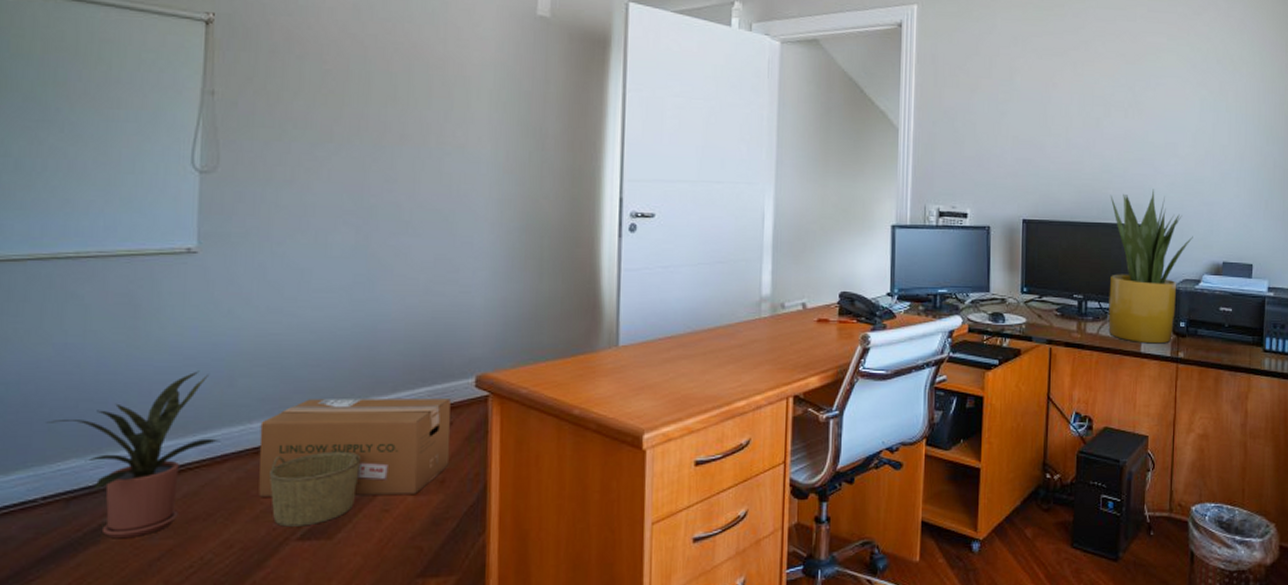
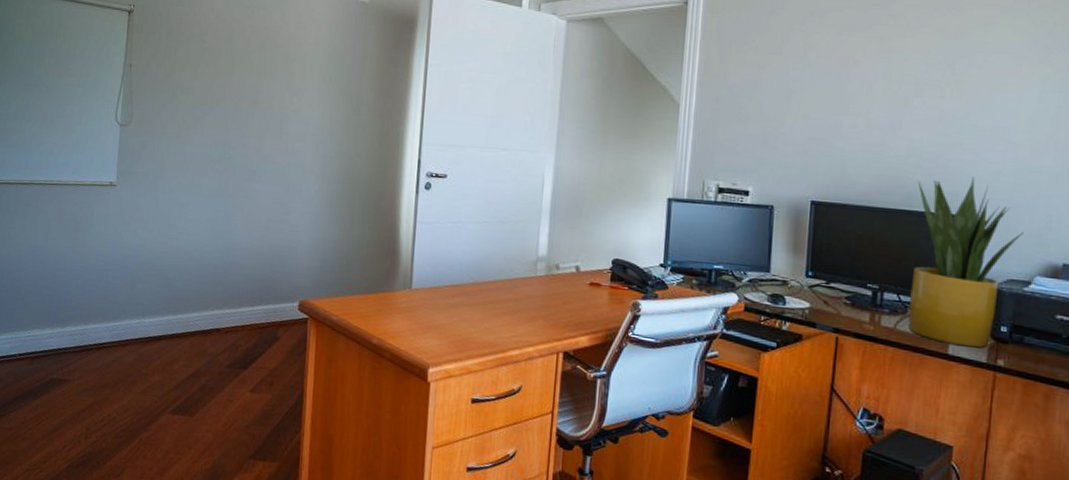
house plant: present [46,371,219,539] -> none [23,274,124,392]
box: present [258,399,451,497] -> none [147,305,280,391]
basket: present [268,451,362,527] -> none [154,345,215,404]

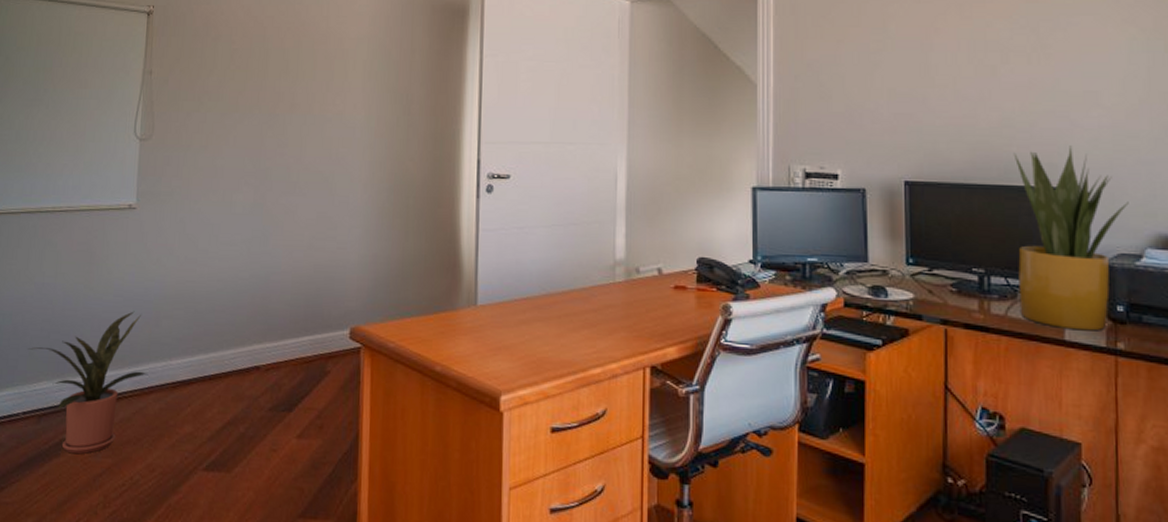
house plant: none [23,274,124,392] -> present [28,311,147,455]

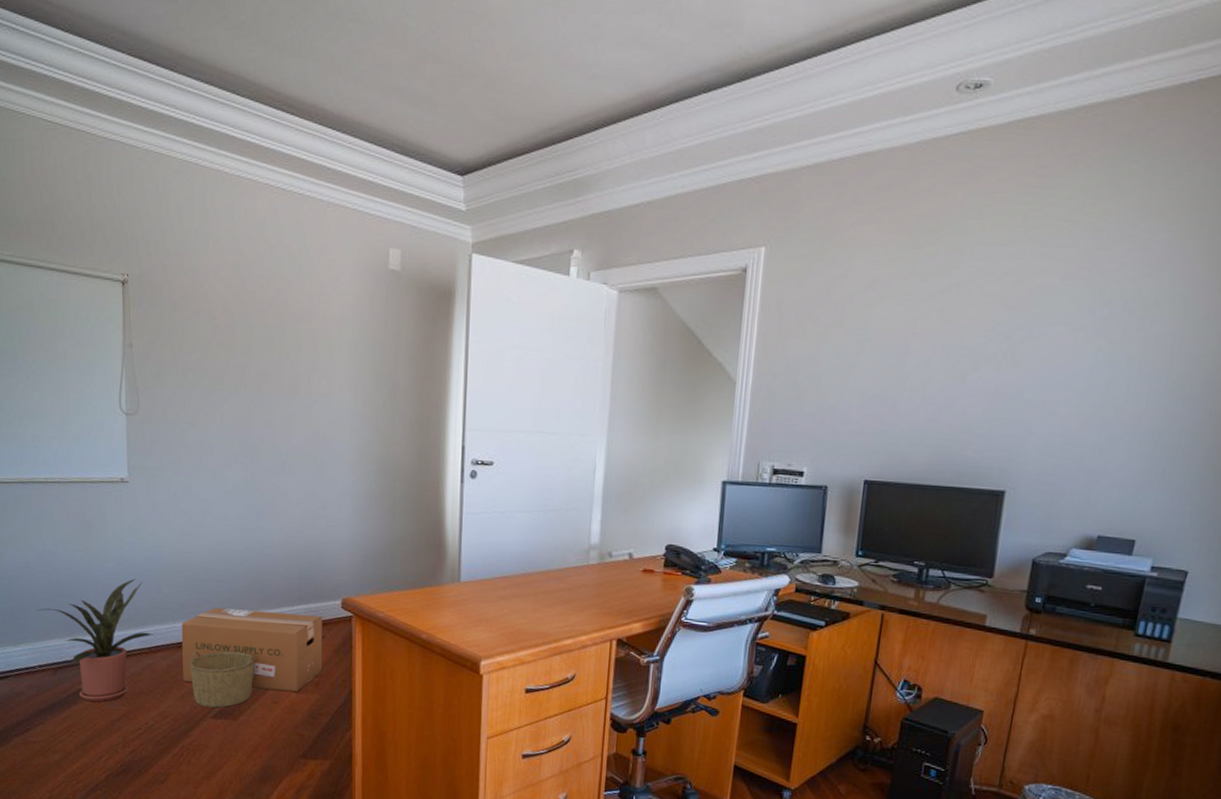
box: none [175,341,329,437] -> present [181,607,323,692]
basket: none [183,390,255,458] -> present [189,650,256,708]
planter: present [1013,145,1129,331] -> none [950,452,1065,619]

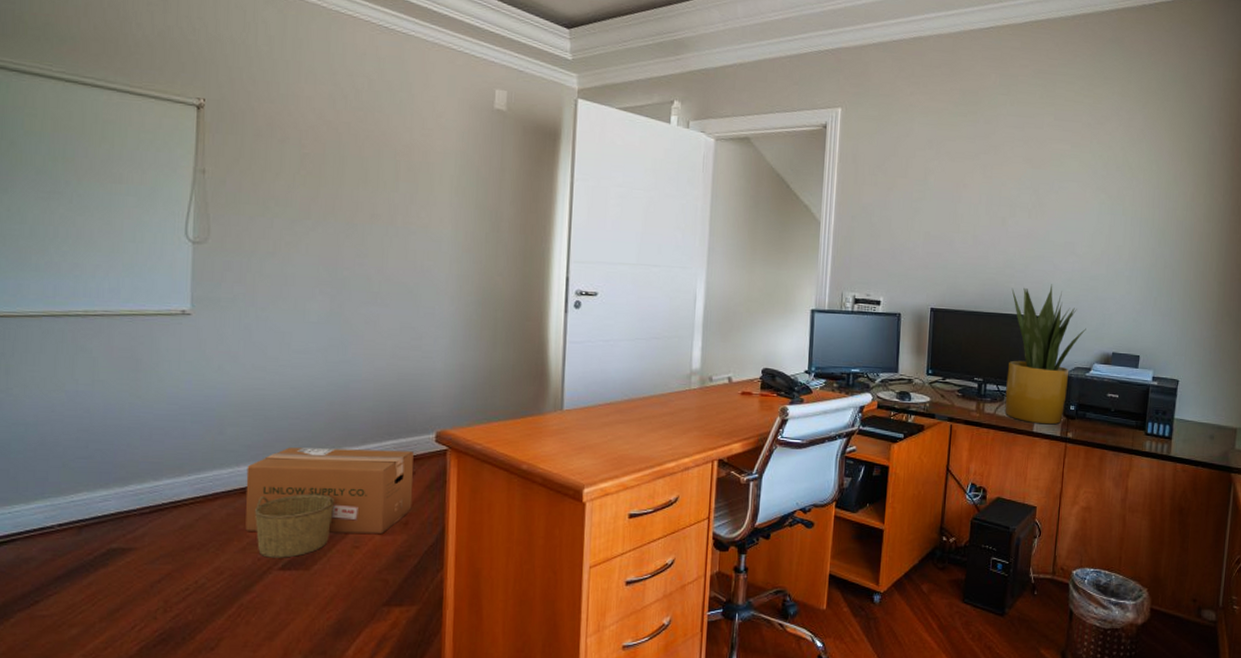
house plant: present [37,578,153,703] -> none [61,419,211,563]
planter: none [950,452,1065,619] -> present [1004,284,1086,425]

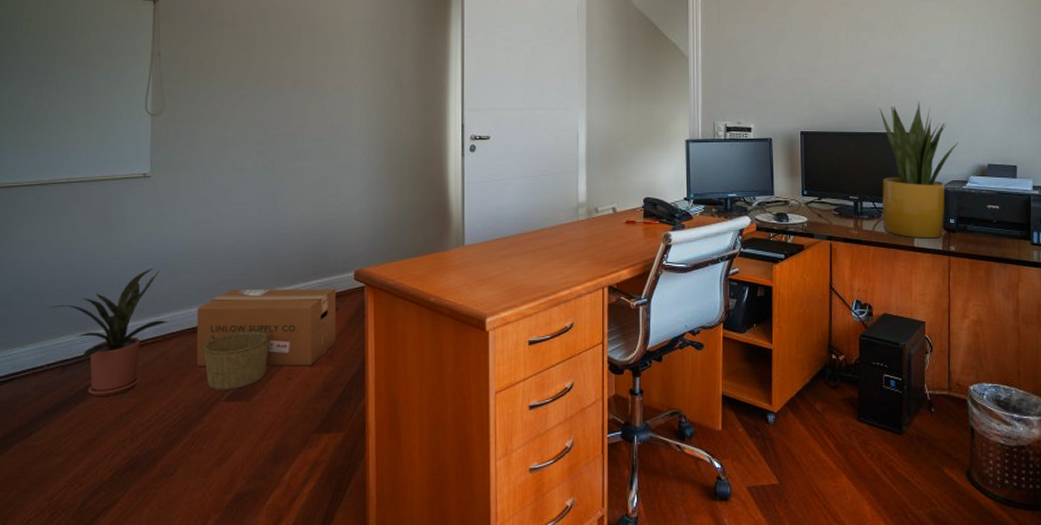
house plant: none [61,419,211,563] -> present [49,268,168,397]

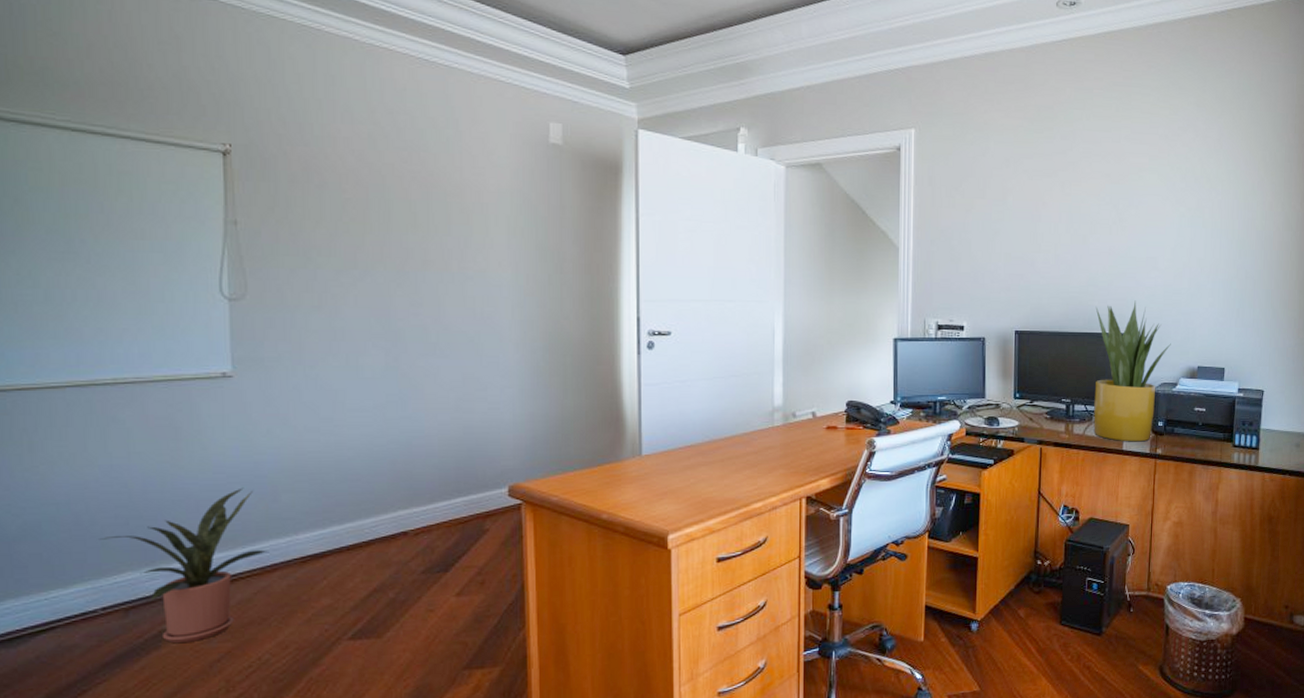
box: present [196,289,337,366] -> none [306,507,488,602]
basket: present [203,331,271,390] -> none [317,558,405,628]

